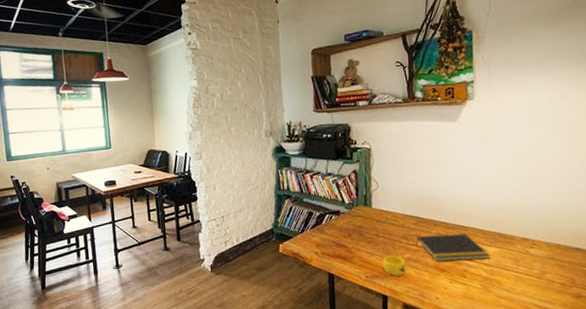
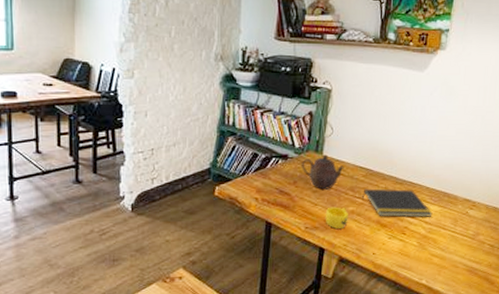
teapot: none [353,207,394,240] -> present [302,154,344,190]

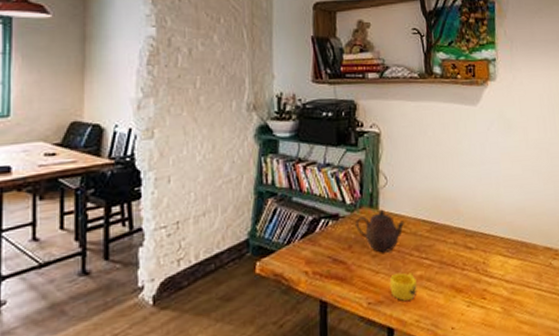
notepad: present [362,188,433,217] -> none [430,242,513,279]

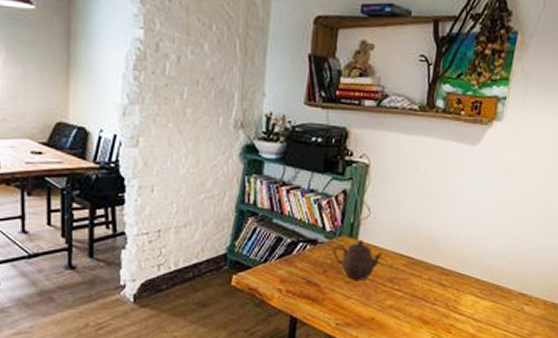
cup: present [389,272,417,301] -> none [359,300,386,325]

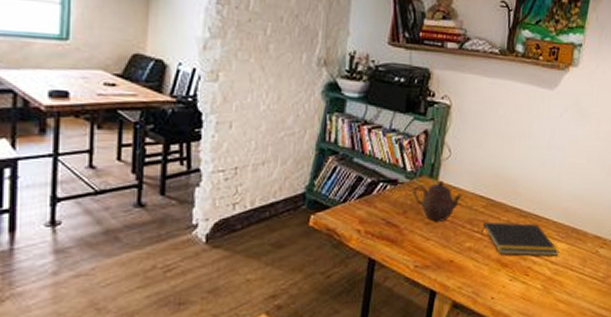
notepad: none [403,280,483,314] -> present [482,221,559,256]

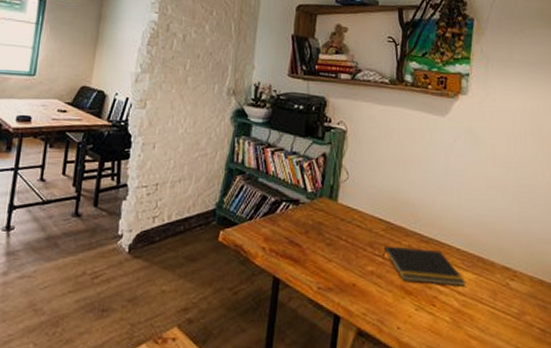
teapot: present [413,180,462,222] -> none [314,202,362,243]

